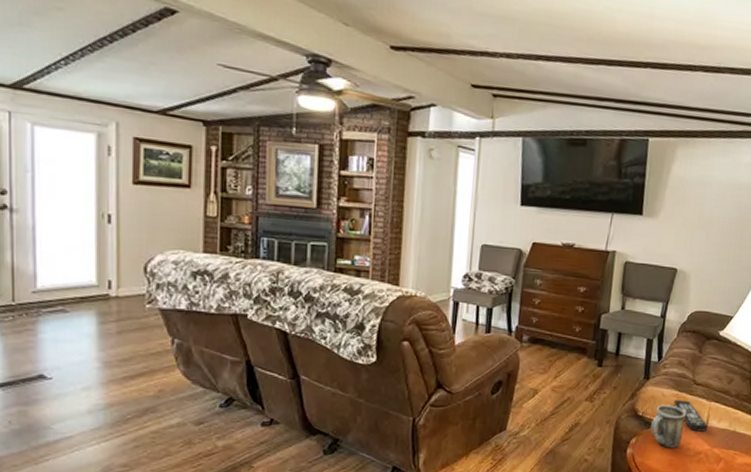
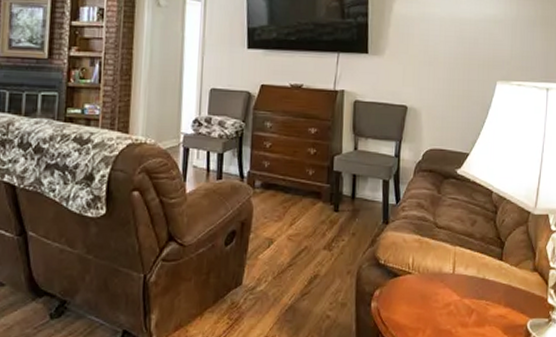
mug: present [650,404,686,448] -> none [393,251,430,300]
remote control: present [674,400,708,432] -> none [416,246,455,280]

